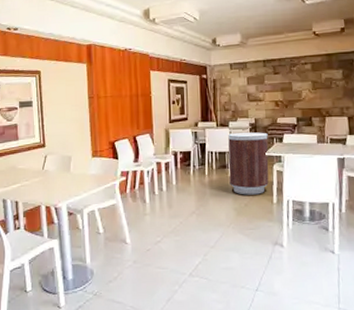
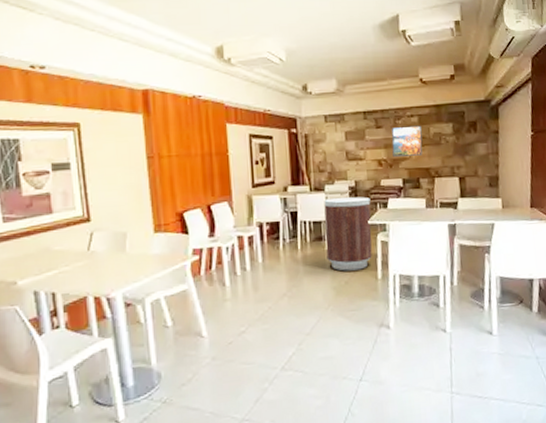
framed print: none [287,72,315,99] -> present [391,125,423,157]

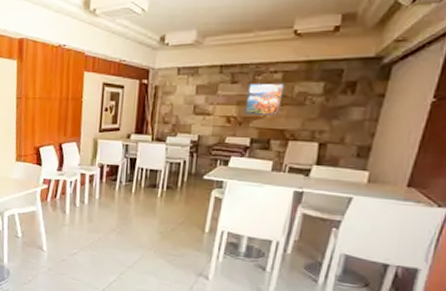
trash can: present [324,197,372,271] -> none [157,150,211,221]

